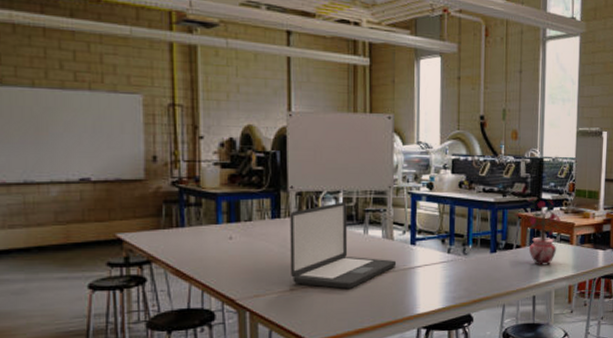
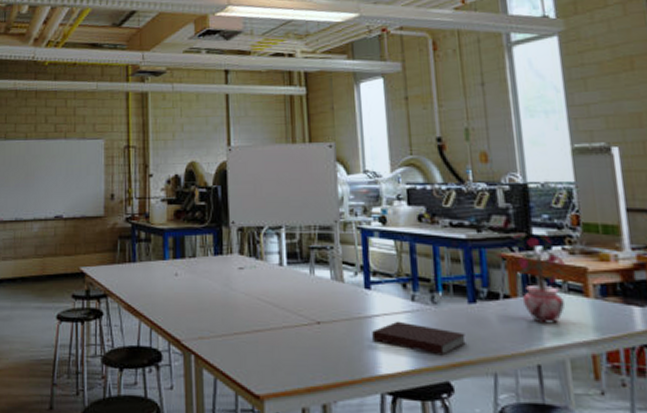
laptop: present [290,201,397,290] -> none [232,237,350,338]
notebook: none [414,270,486,295] -> present [372,321,466,356]

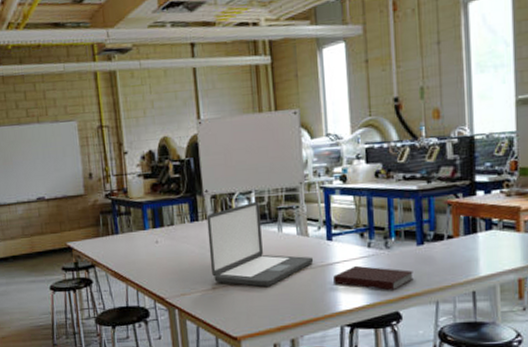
laptop: none [232,237,350,338] -> present [206,201,314,288]
potted plant: present [514,231,566,324] -> none [459,179,502,257]

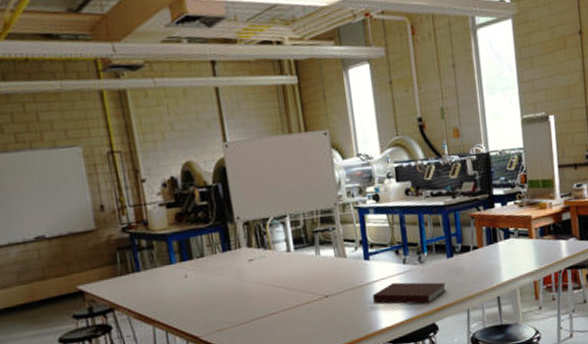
laptop: present [206,201,314,288] -> none [240,225,353,314]

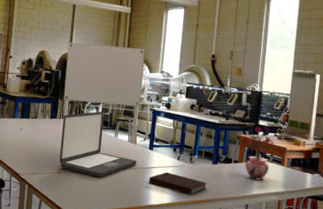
laptop: none [240,225,353,314] -> present [59,111,137,178]
potted plant: none [480,193,517,265] -> present [245,121,275,181]

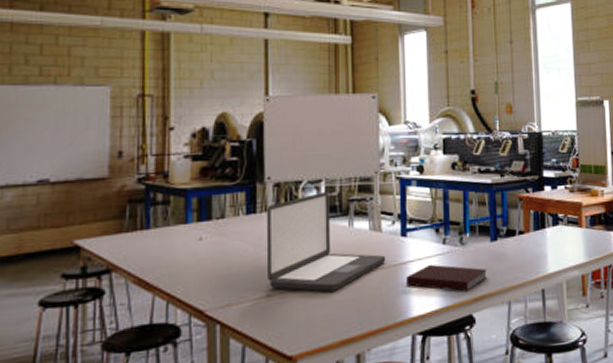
potted plant: present [245,121,275,181] -> none [529,174,567,253]

